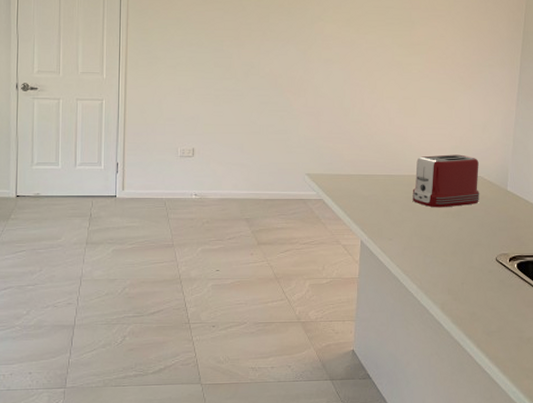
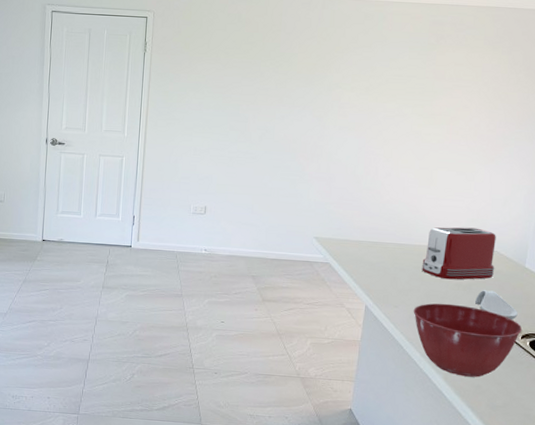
mixing bowl: none [407,232,510,305] -> present [413,303,523,377]
spoon rest: none [465,216,504,244] -> present [475,290,518,321]

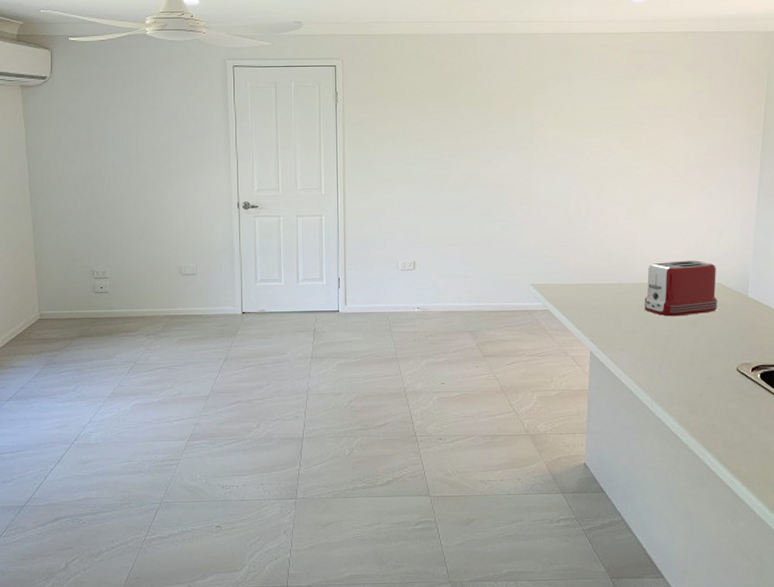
mixing bowl: present [413,303,523,377] -> none [640,342,752,417]
spoon rest: present [475,290,518,321] -> none [702,324,746,353]

